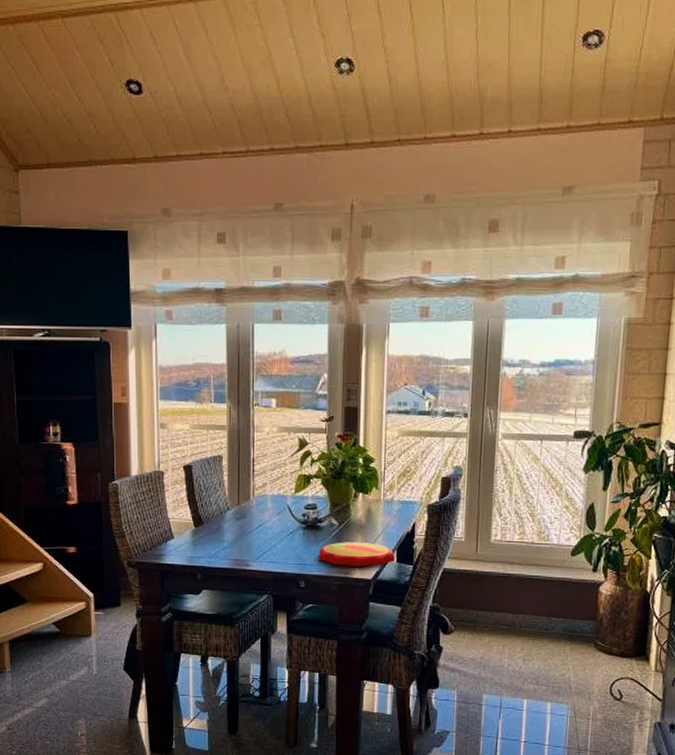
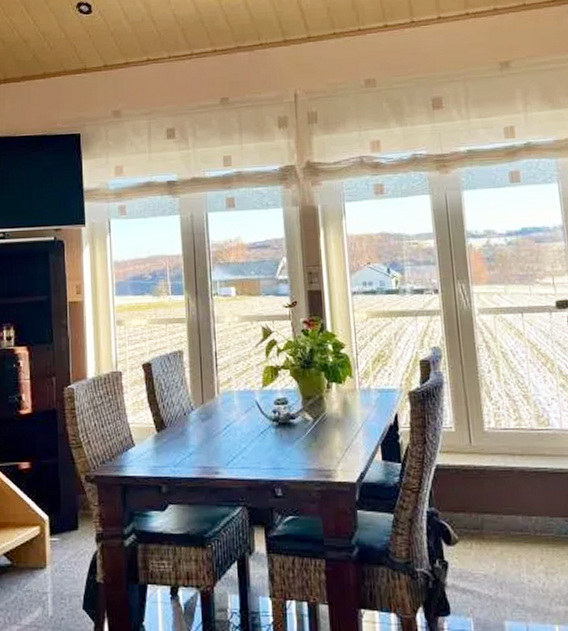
plate: present [319,542,395,567] -> none [294,439,380,468]

